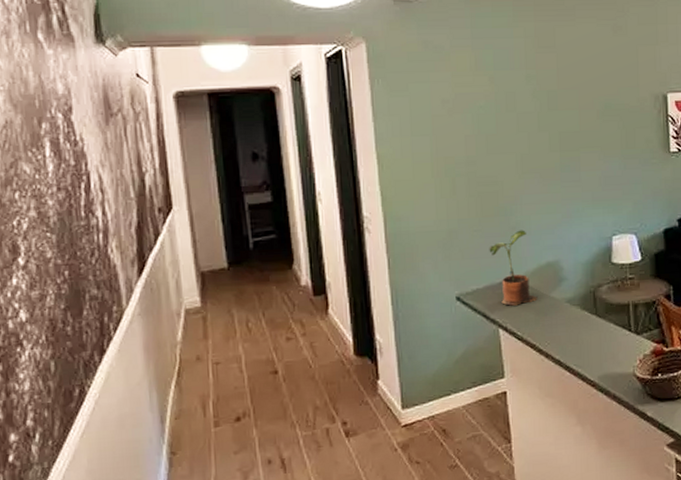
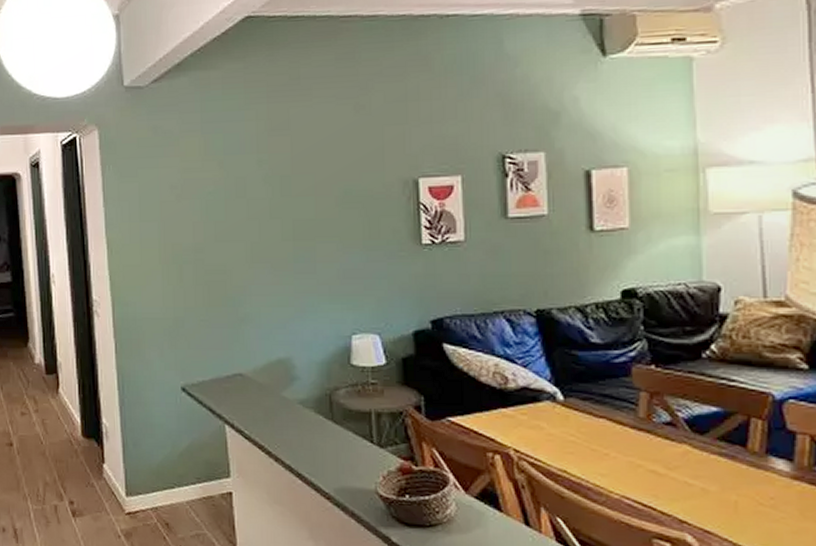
potted plant: present [489,230,538,306] -> none [216,322,267,402]

